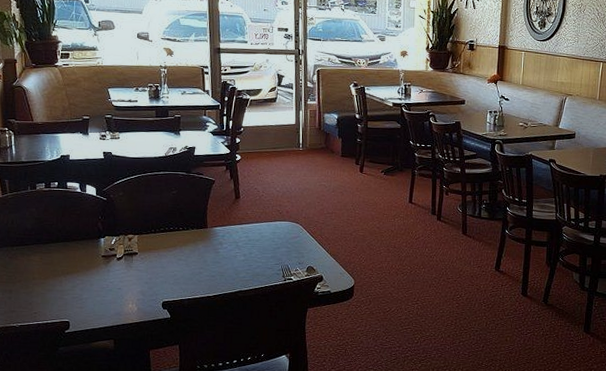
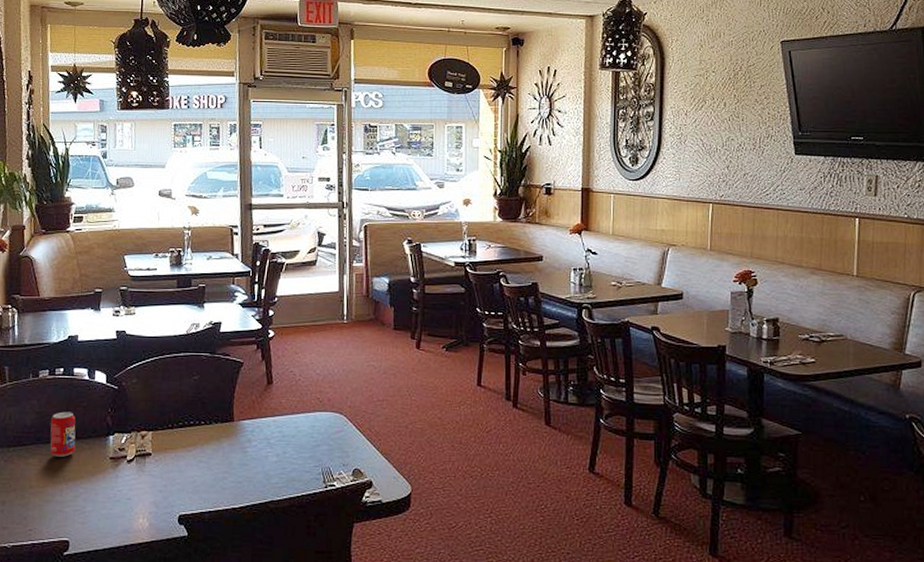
beverage can: none [48,218,72,255] -> present [50,412,76,457]

